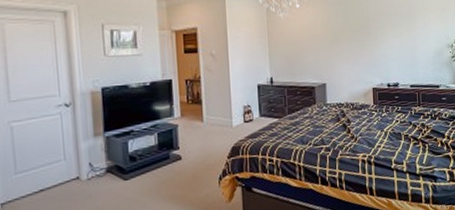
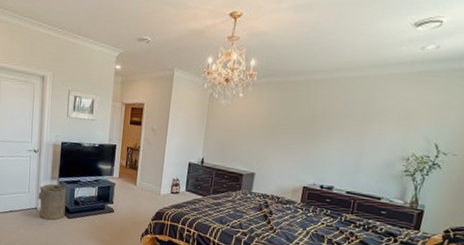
laundry hamper: none [78,139,119,189] -> present [37,183,67,220]

